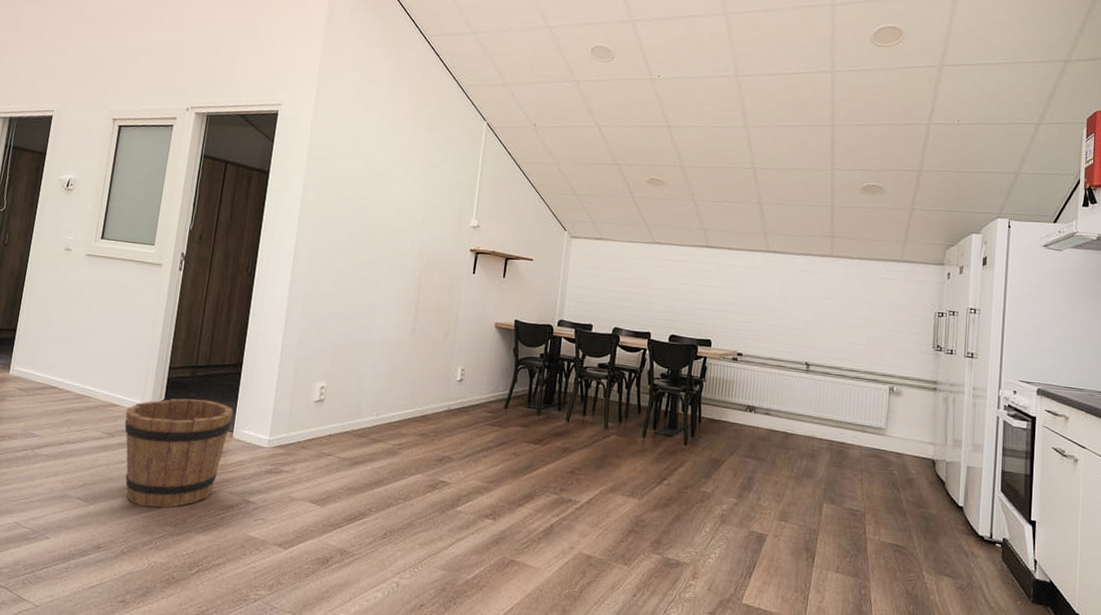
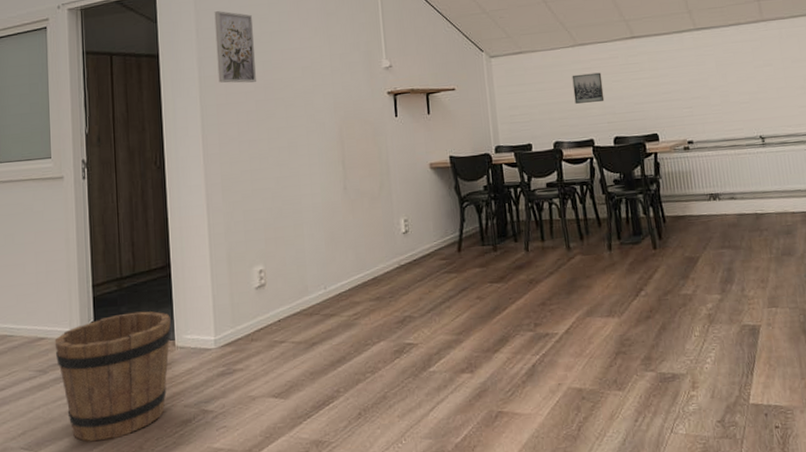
wall art: none [318,142,361,215] -> present [214,11,256,83]
wall art: none [640,269,671,299] -> present [572,72,605,104]

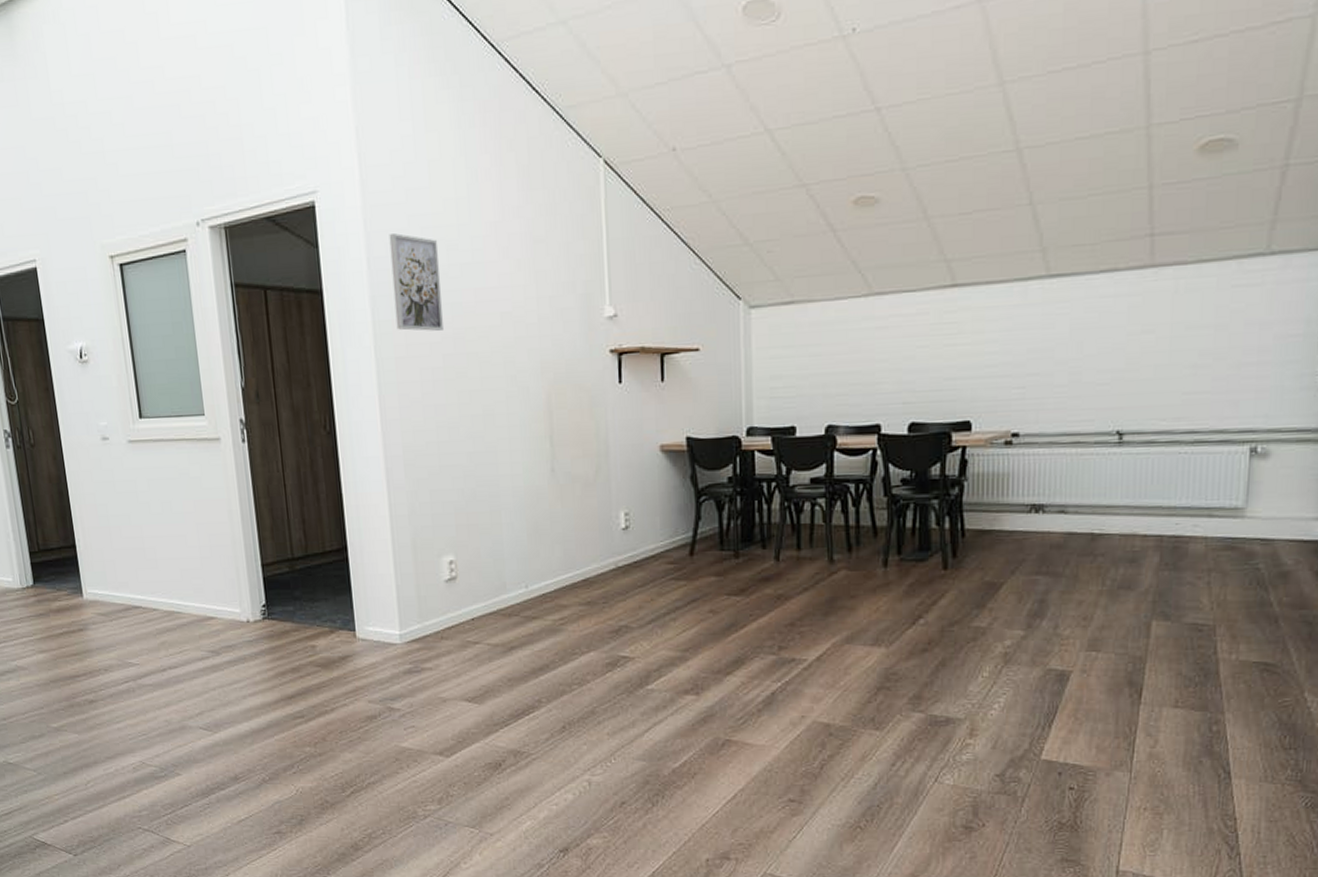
bucket: present [54,311,171,442] -> none [225,597,351,729]
wall art: present [572,72,605,104] -> none [860,333,902,376]

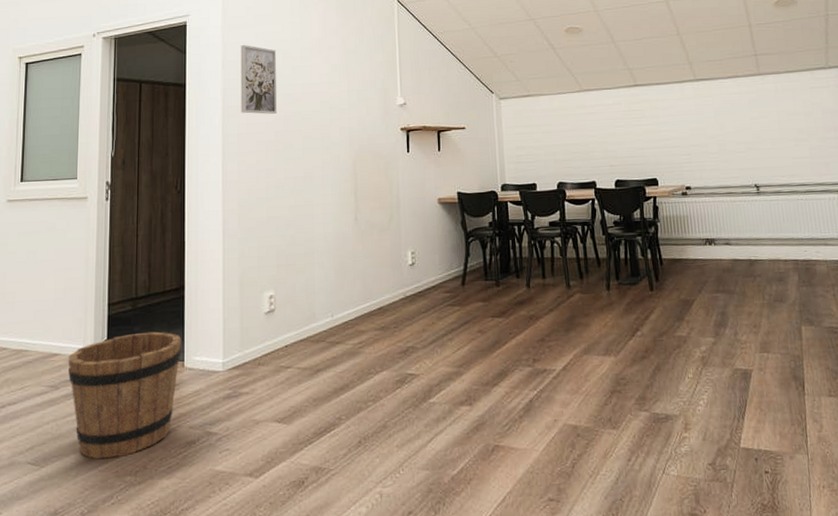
bucket: none [225,597,351,729] -> present [67,331,181,460]

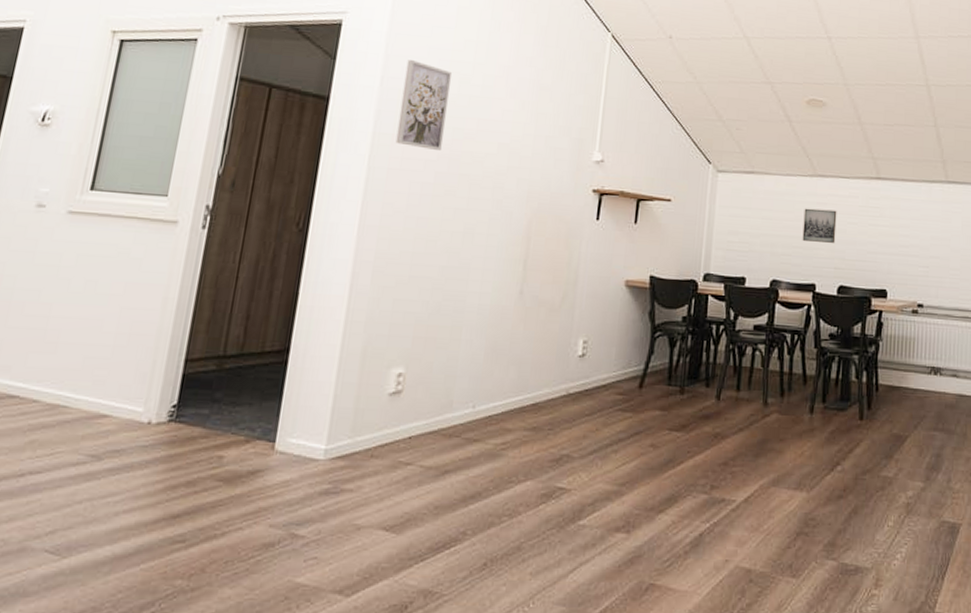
bucket: present [67,331,181,460] -> none [117,400,276,555]
wall art: none [577,117,607,147] -> present [802,208,837,243]

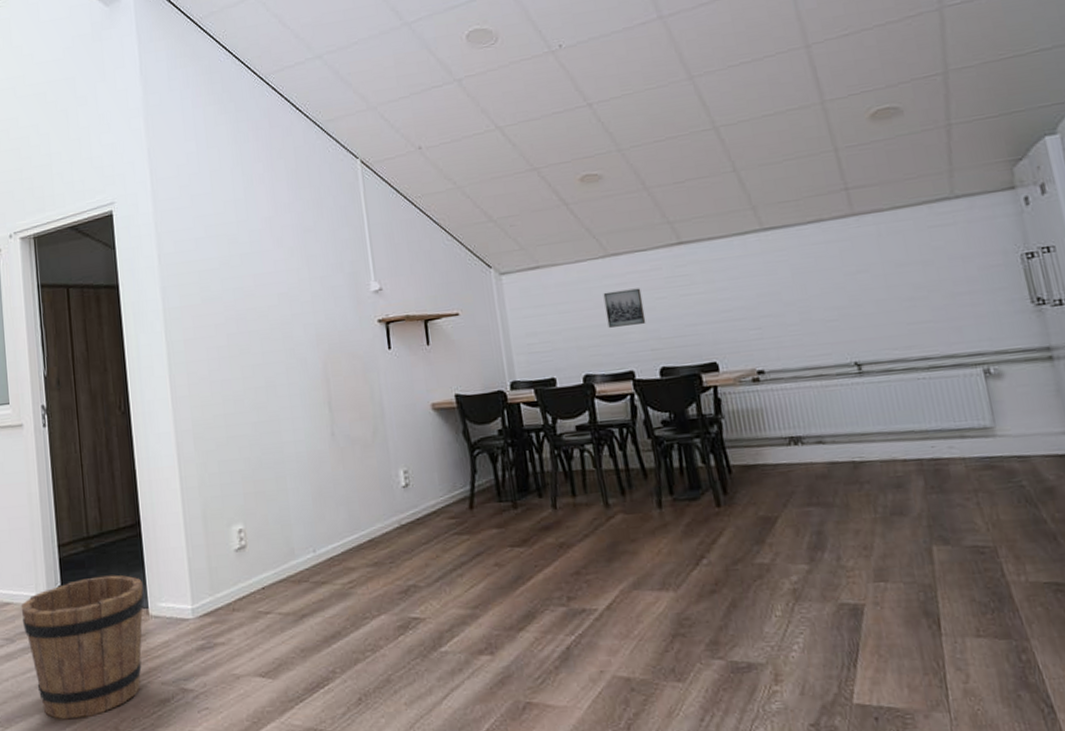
bucket: none [117,400,276,555] -> present [21,575,144,720]
wall art: present [395,60,452,150] -> none [177,232,227,315]

